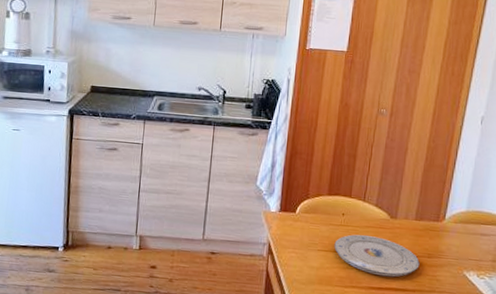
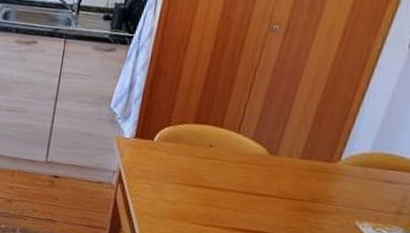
plate: present [334,234,420,277] -> none [195,169,300,221]

